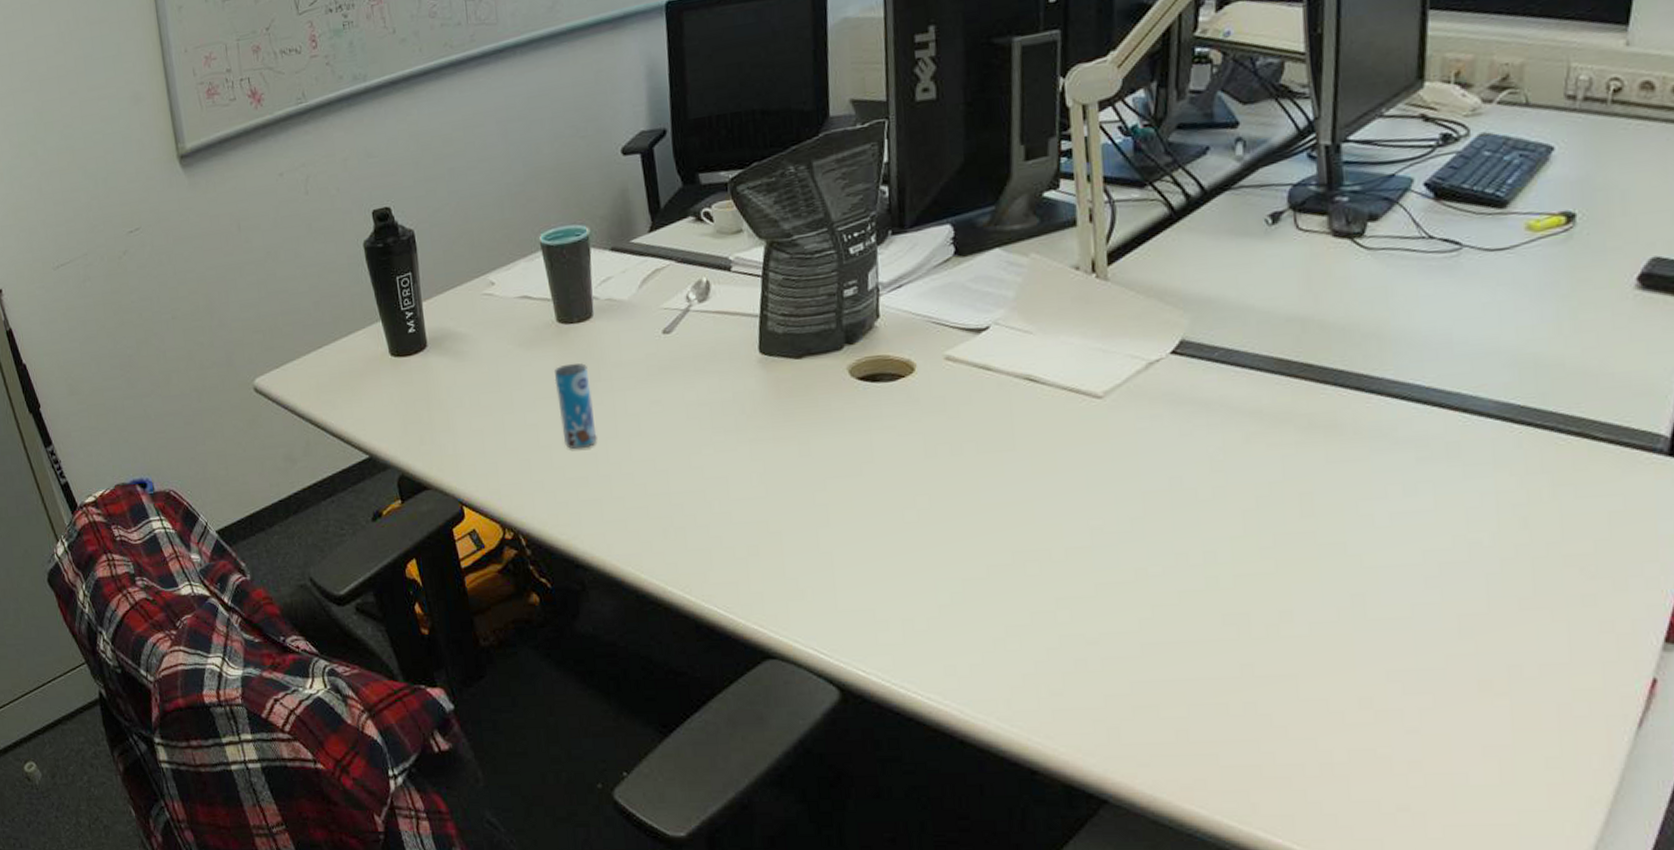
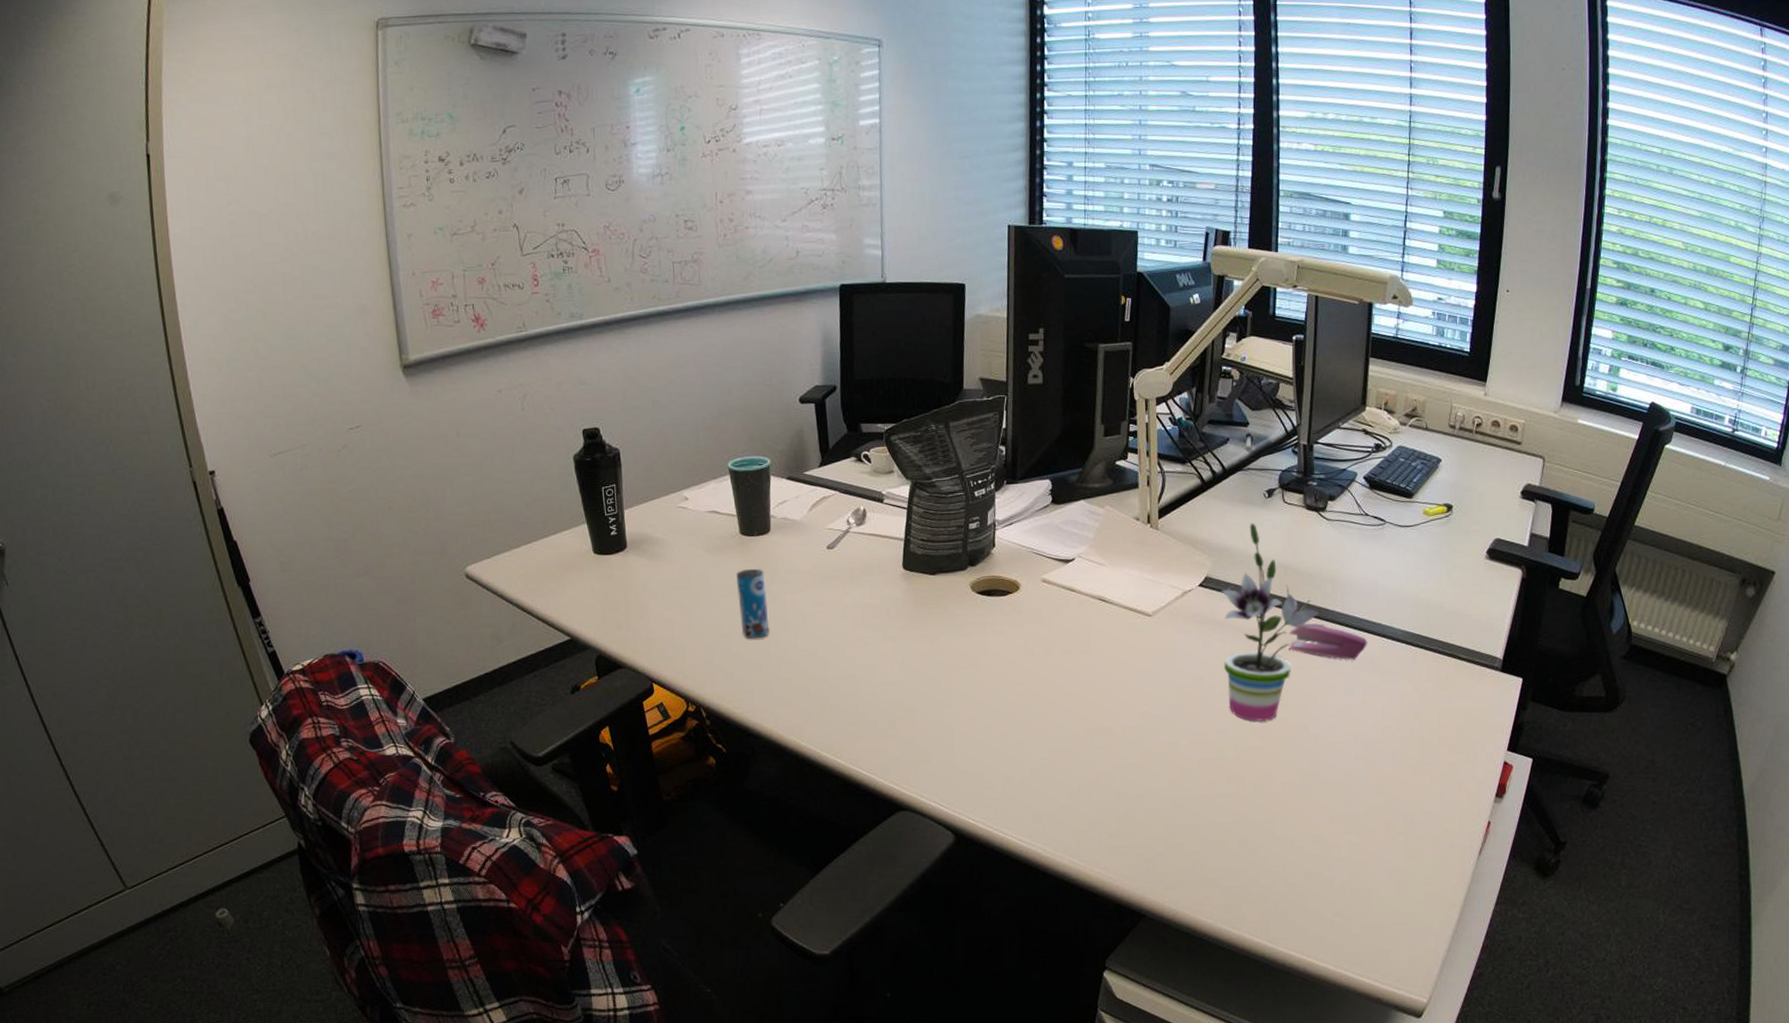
potted plant: none [1205,262,1373,538] -> present [1221,523,1328,722]
stapler: none [1311,397,1440,449] -> present [1288,623,1368,661]

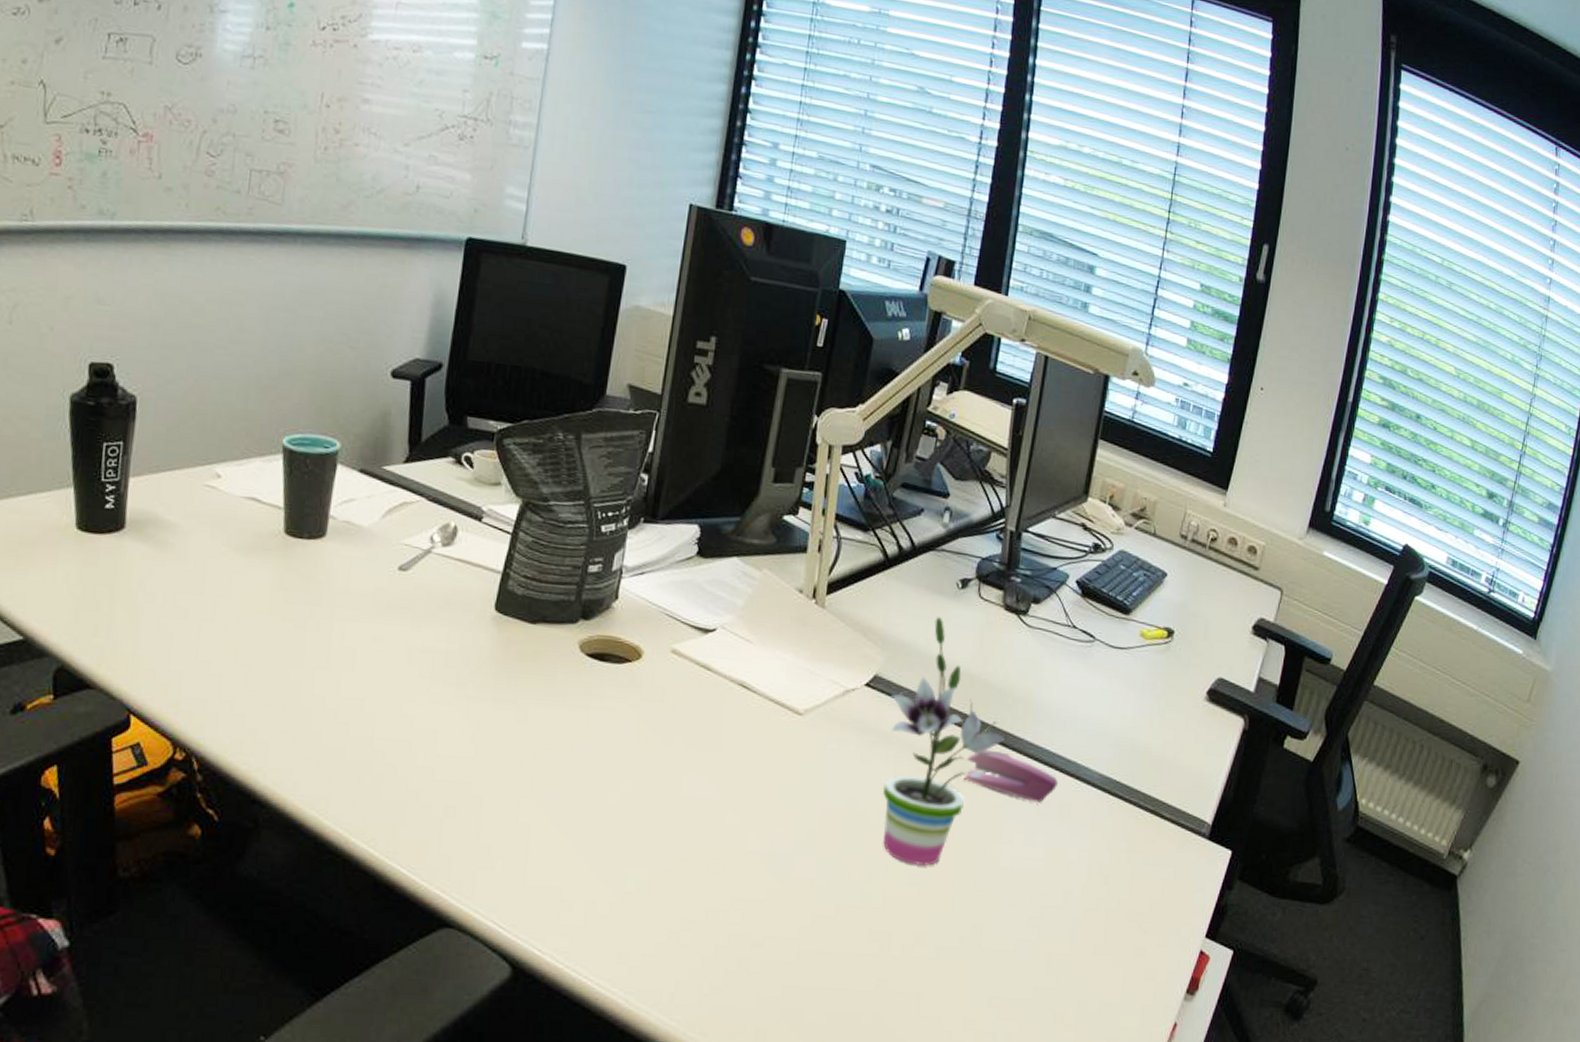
beverage can: present [736,568,770,639] -> none [266,580,309,675]

